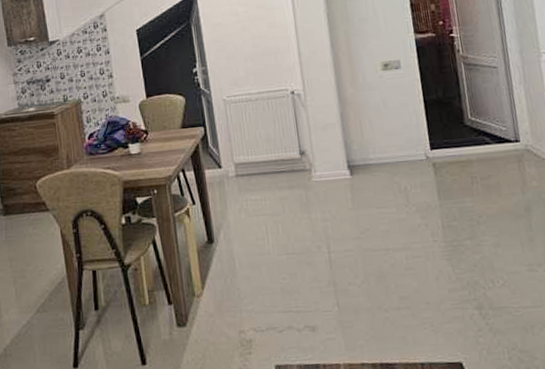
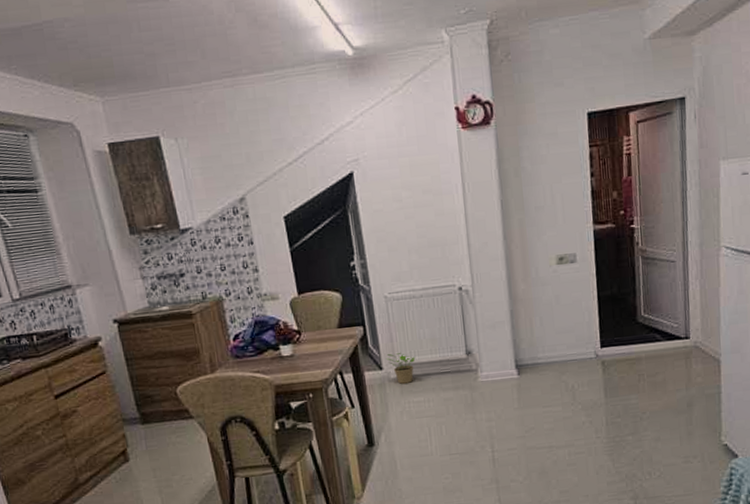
potted plant: none [224,151,252,182] -> present [386,352,416,384]

